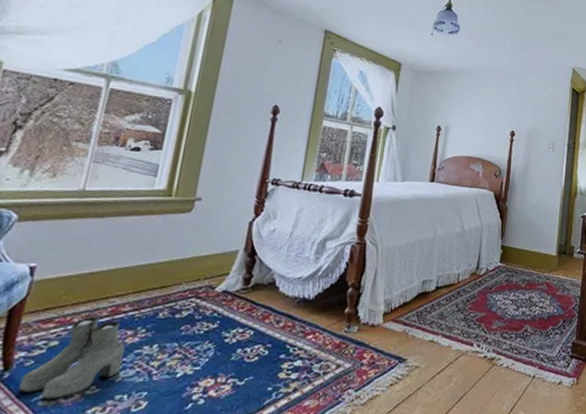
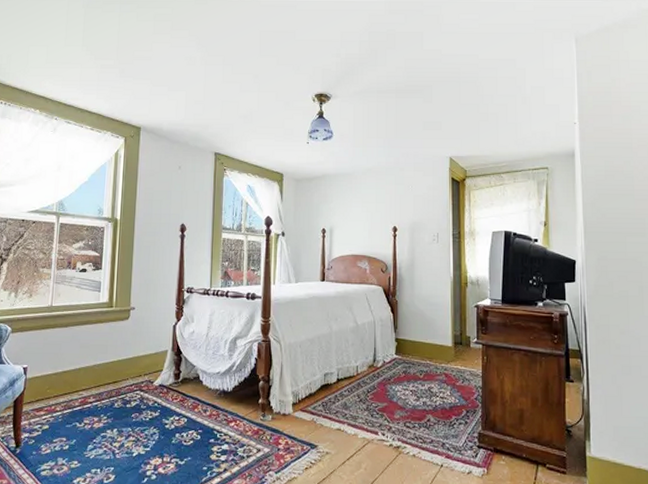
boots: present [19,316,125,399] -> none [27,406,94,470]

